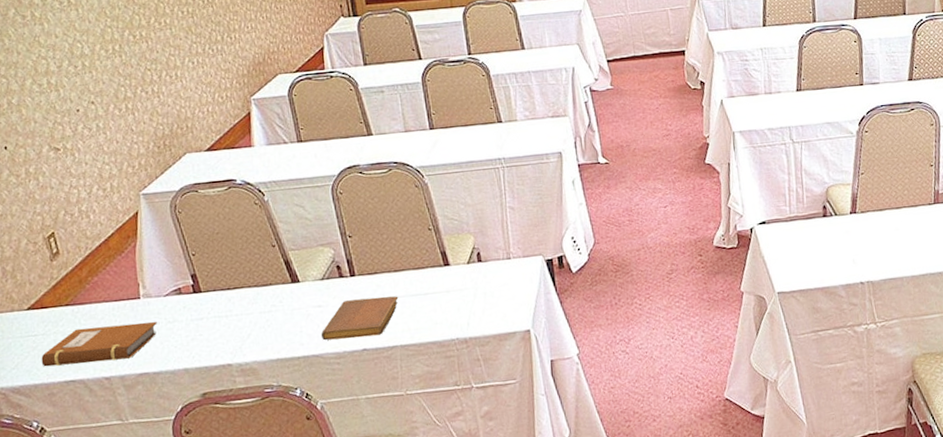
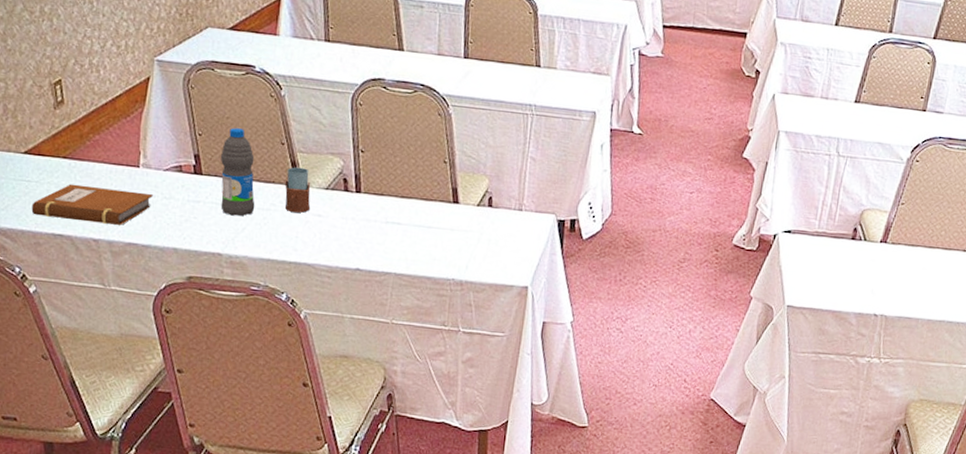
water bottle: none [215,240,257,325] -> present [220,128,255,217]
drinking glass: none [281,264,310,309] -> present [285,167,311,213]
notebook: present [321,296,399,341] -> none [316,216,401,258]

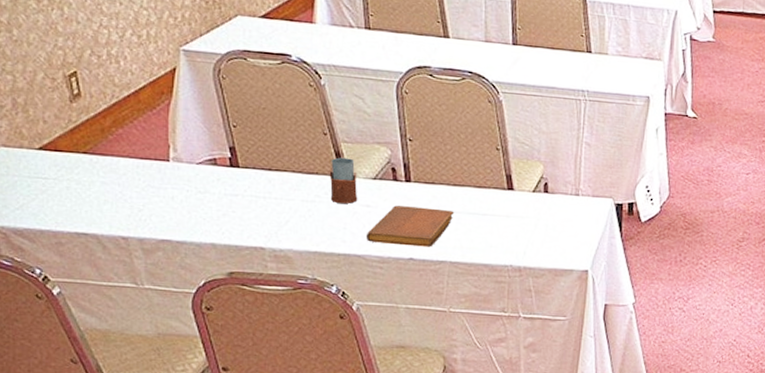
notebook: present [31,184,153,225] -> none [50,180,186,222]
water bottle: present [220,128,255,217] -> none [257,119,298,209]
notebook: none [316,216,401,258] -> present [365,205,454,247]

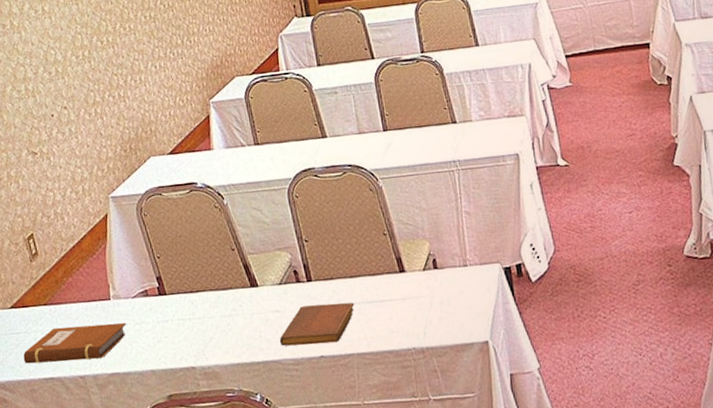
notebook: none [50,180,186,222] -> present [23,323,126,364]
drinking glass: present [329,157,358,204] -> none [241,268,268,314]

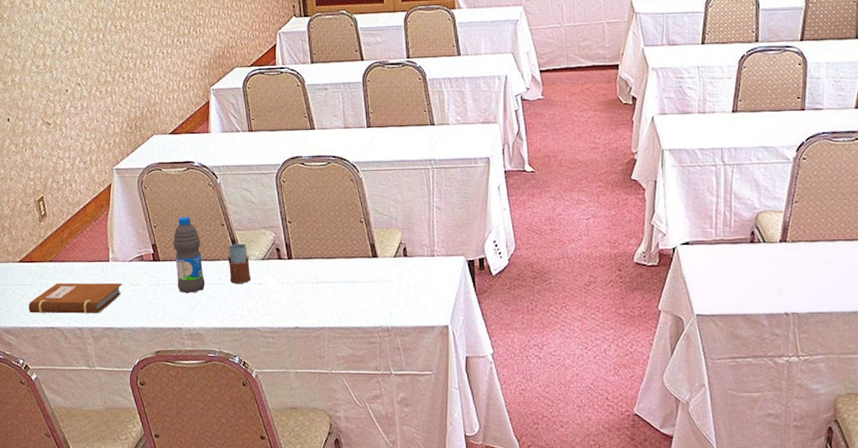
water bottle: none [179,243,218,328] -> present [173,217,205,293]
drinking glass: none [241,268,268,314] -> present [228,243,251,284]
notebook: present [279,302,355,346] -> none [259,280,330,316]

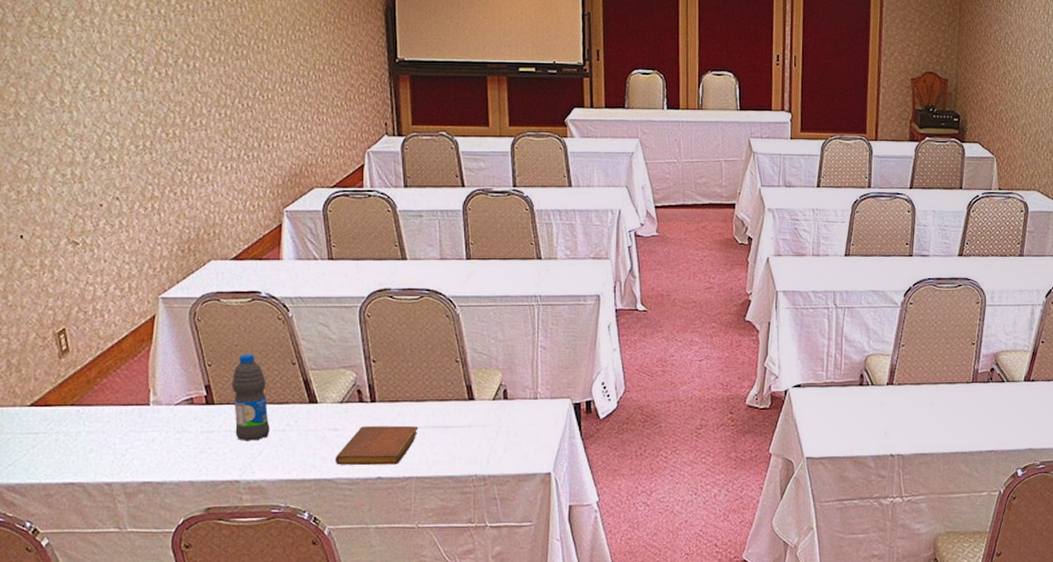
notebook: present [28,282,122,314] -> none [40,430,165,467]
drinking glass: present [228,243,251,284] -> none [298,384,327,430]
notebook: none [259,280,330,316] -> present [334,425,419,466]

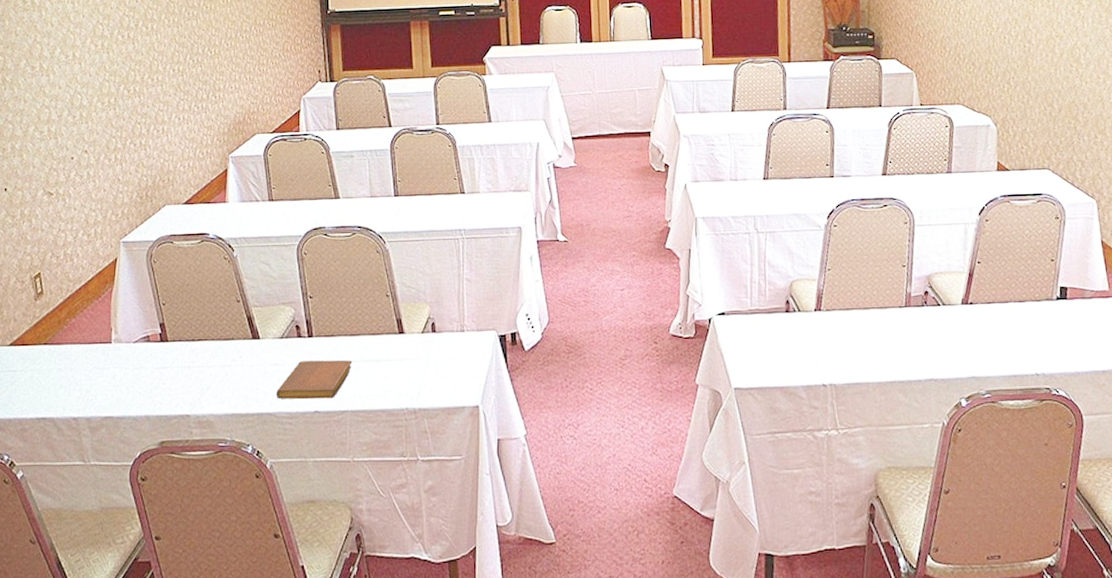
water bottle: present [231,354,270,441] -> none [183,293,217,377]

